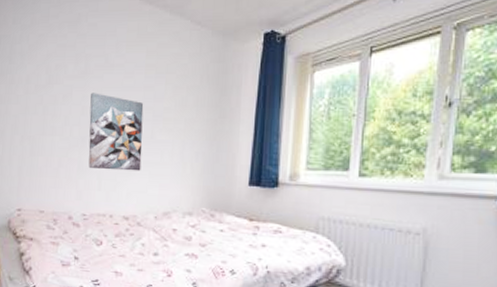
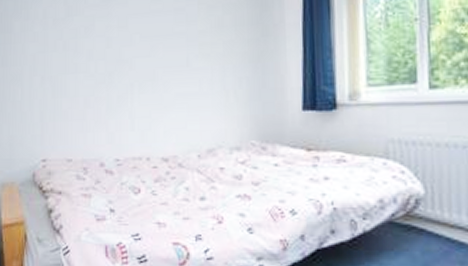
wall art: present [88,93,144,171] -> none [116,21,178,107]

